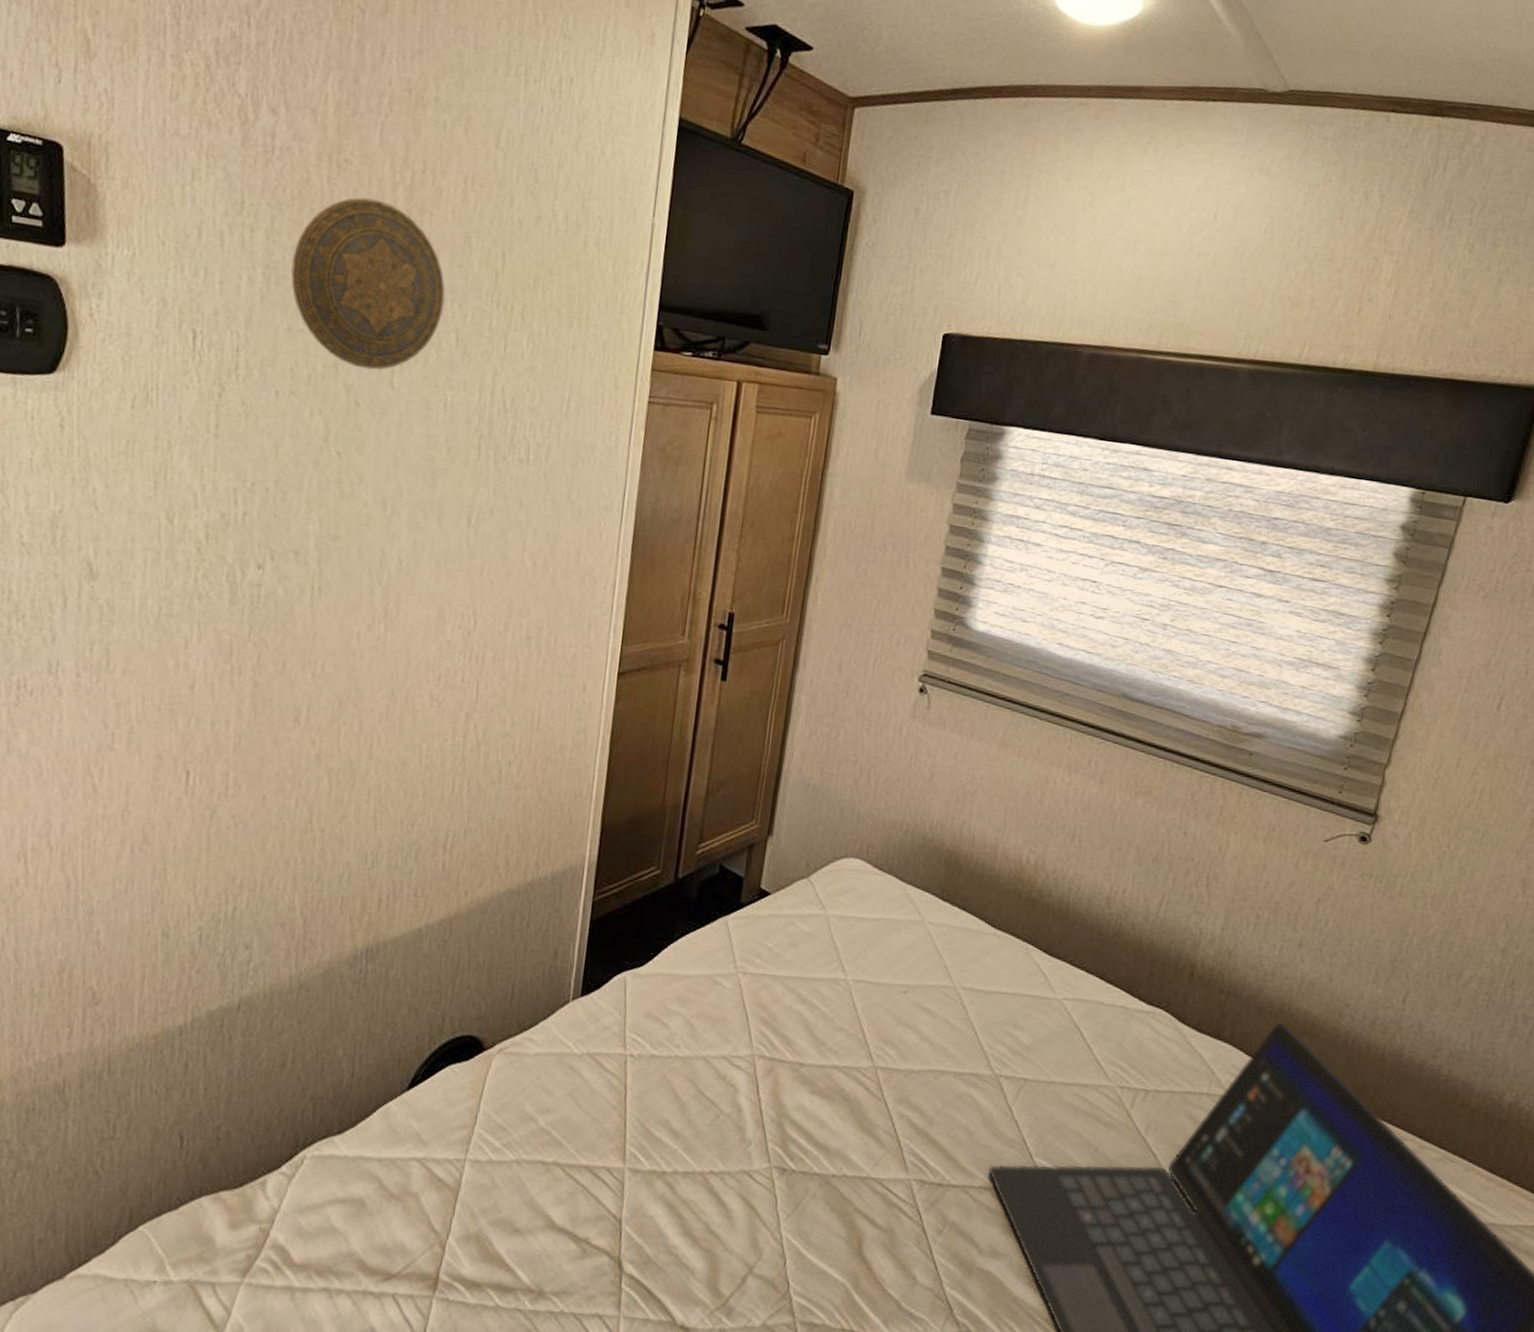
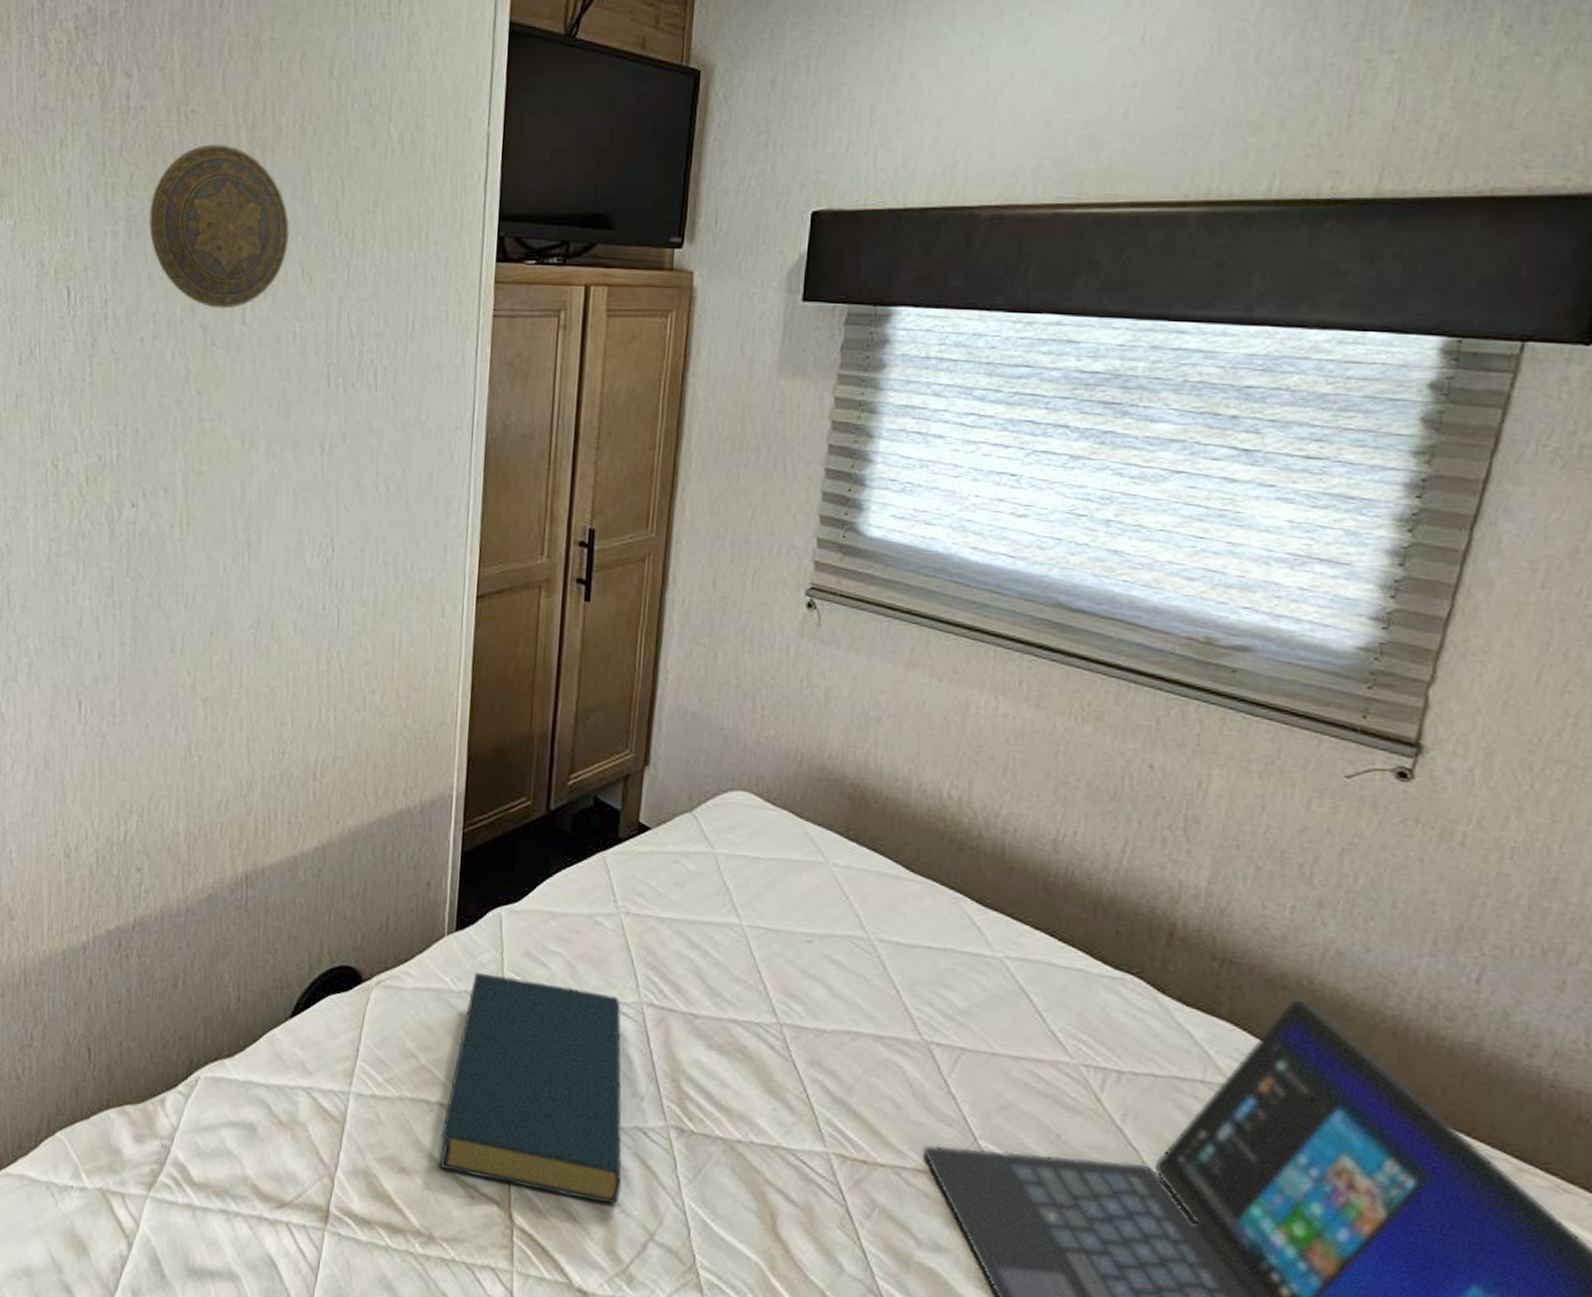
hardback book: none [552,1034,735,1245] -> present [439,972,623,1205]

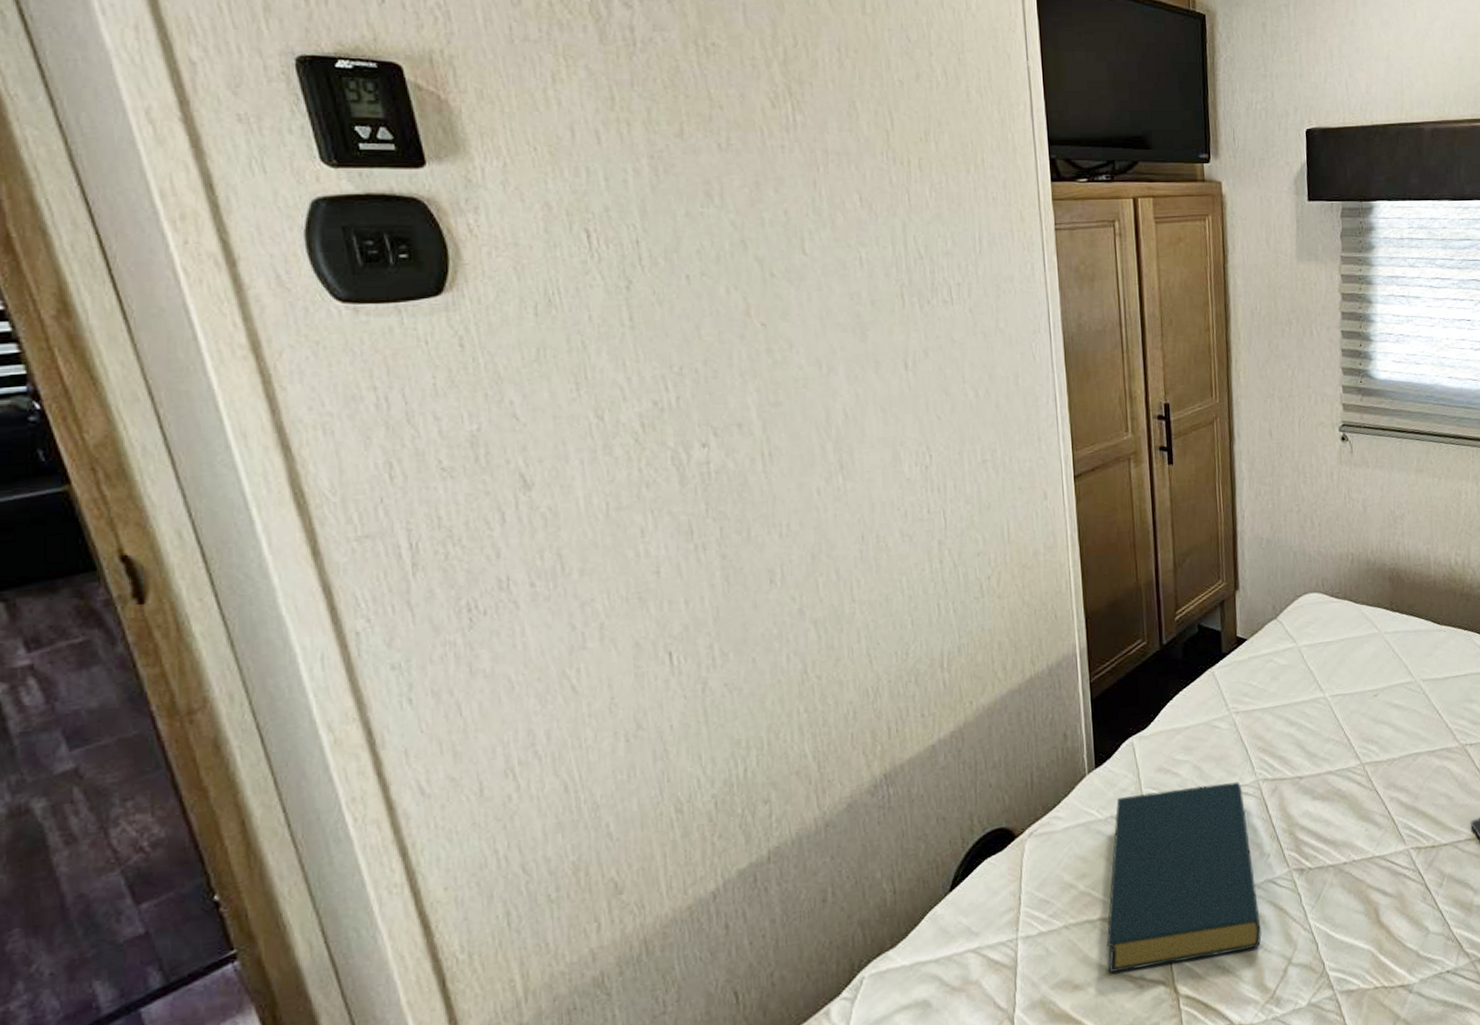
decorative plate: present [148,144,290,309] -> none [676,78,842,241]

